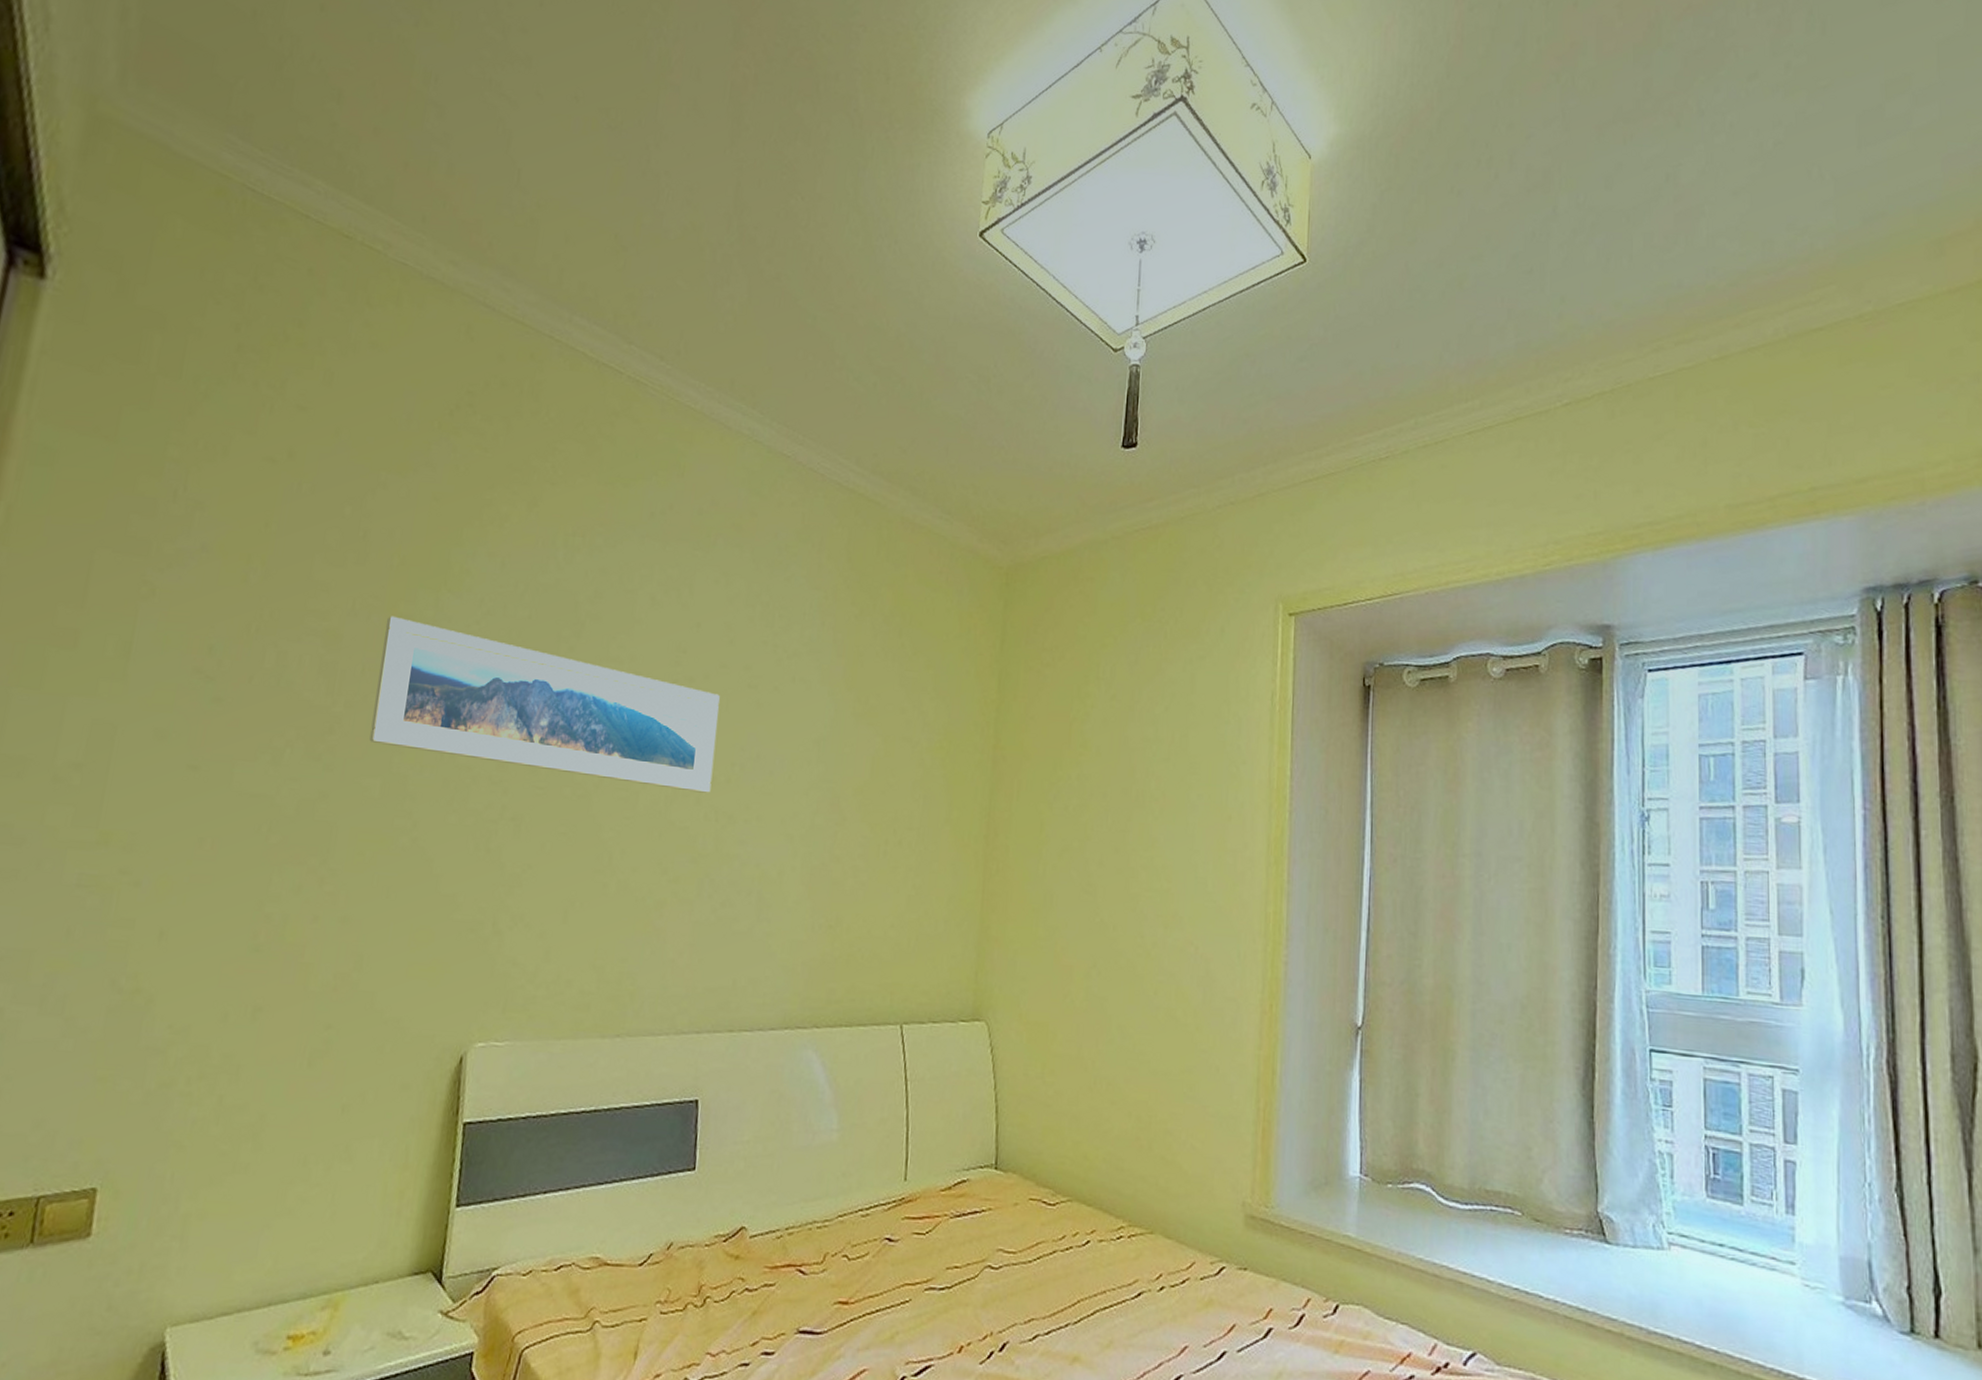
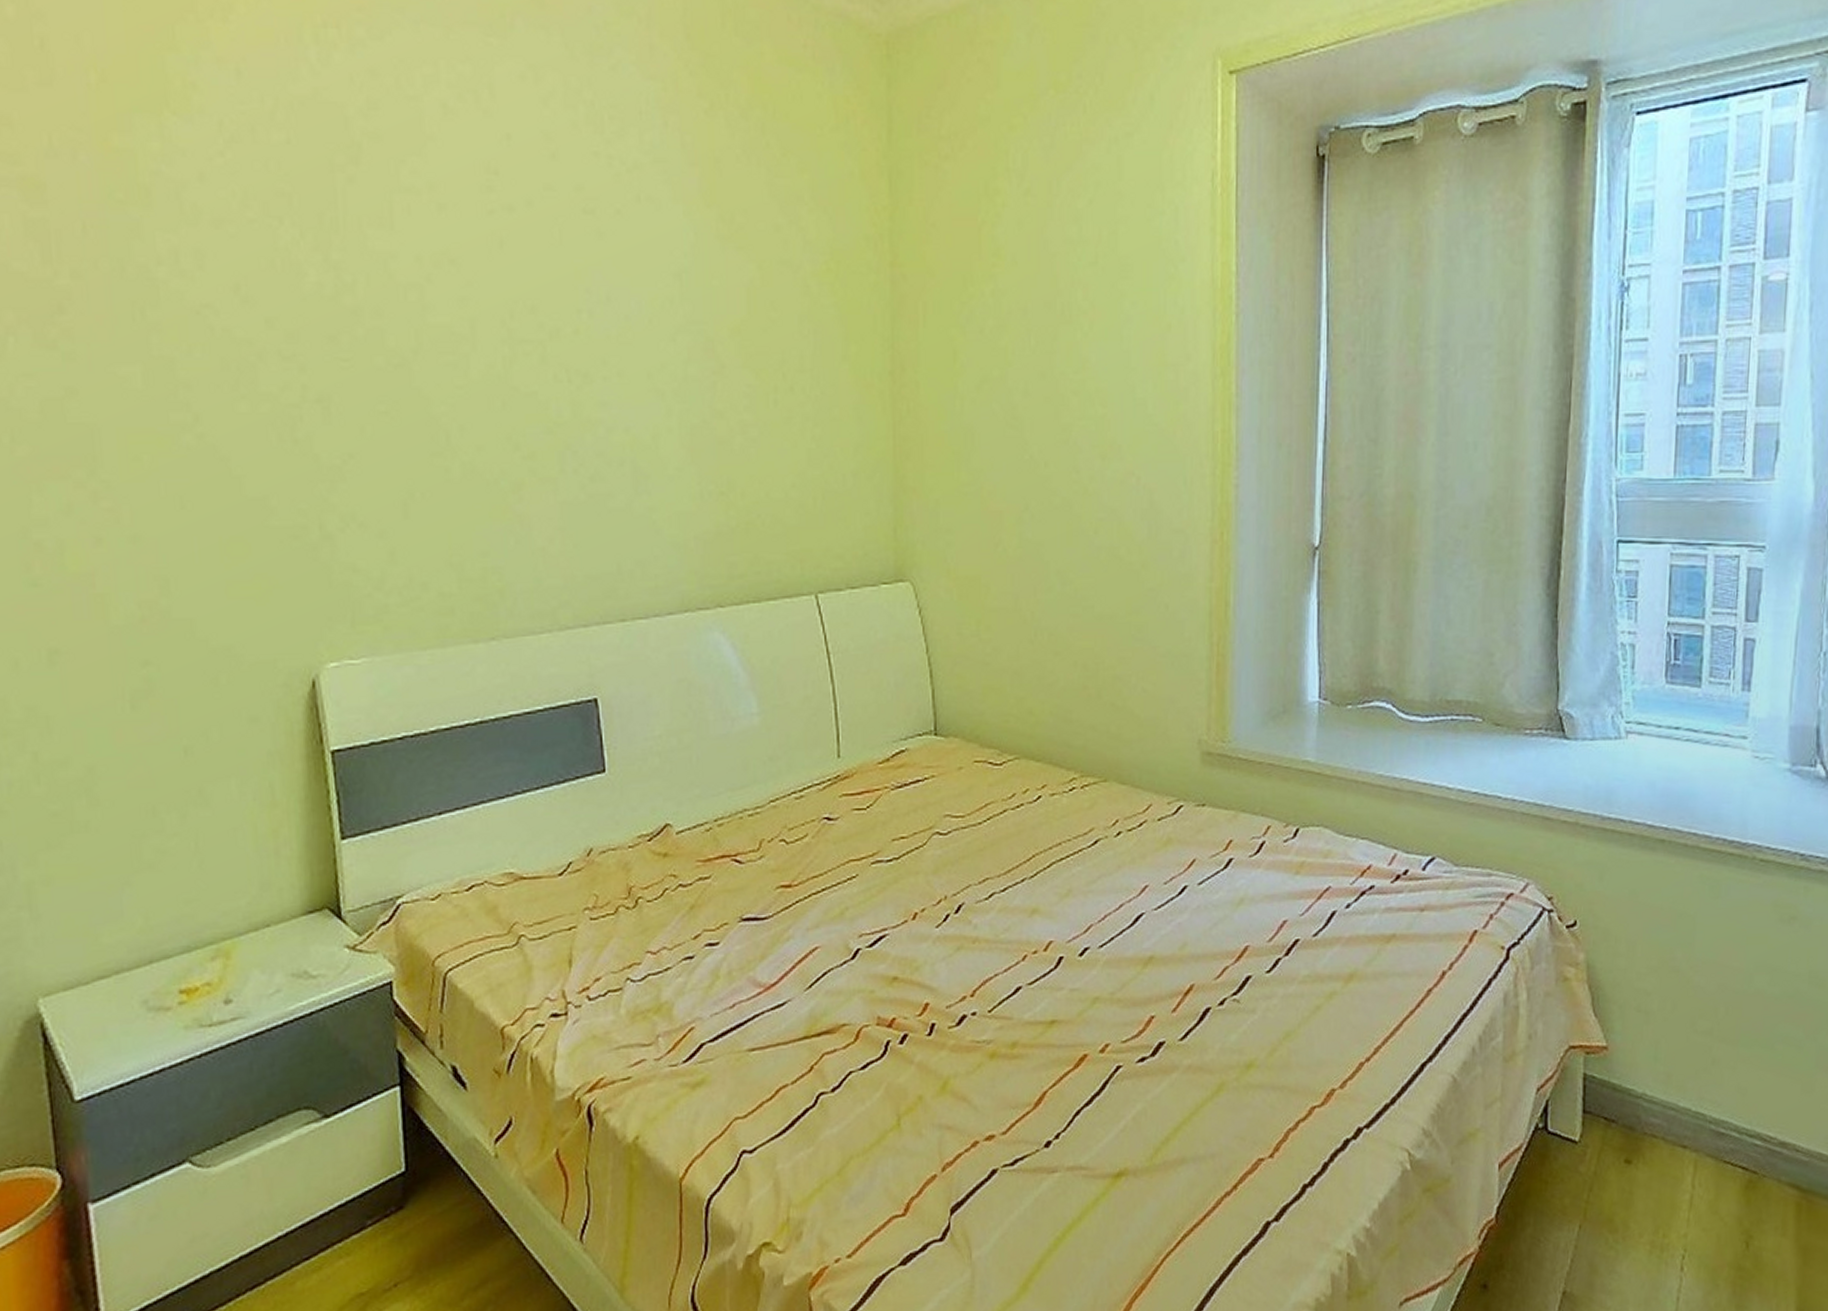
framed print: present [369,616,720,793] -> none [99,153,557,349]

